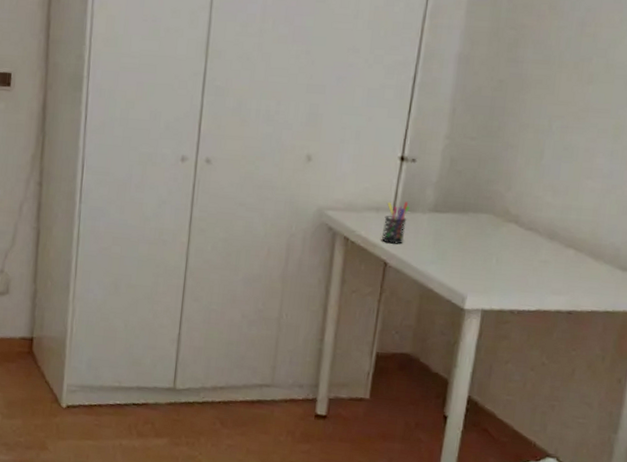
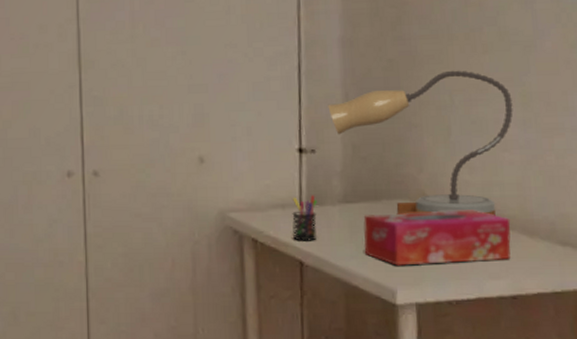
table lamp: none [434,96,606,238] -> present [328,70,513,216]
tissue box: none [444,224,581,279] -> present [363,210,512,266]

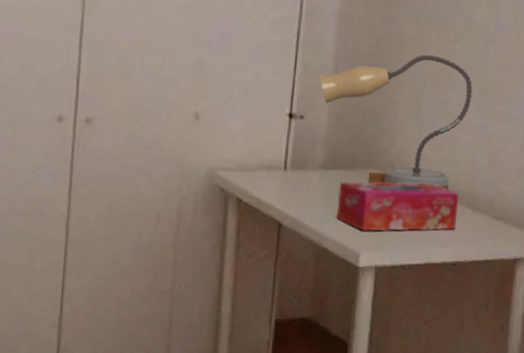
pen holder: present [292,195,318,241] -> none [275,159,300,204]

